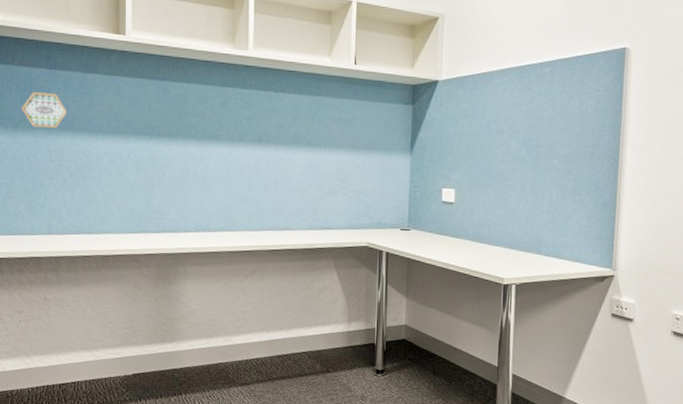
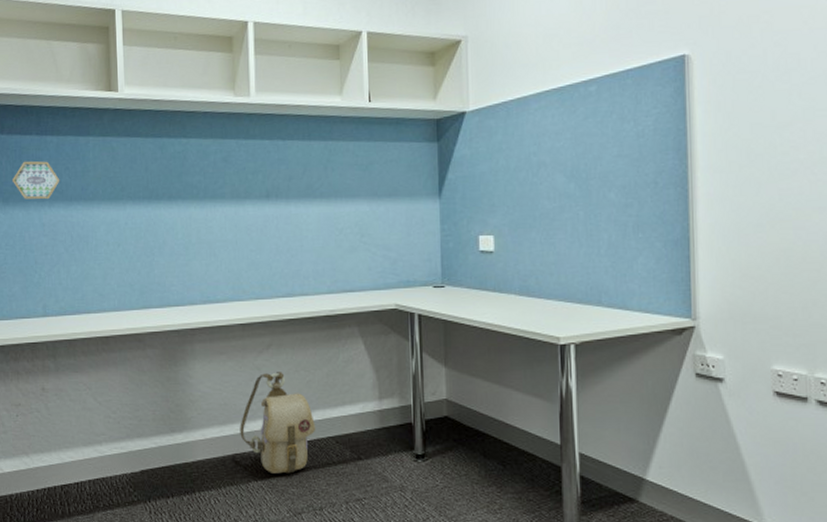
backpack: none [224,295,292,382] -> present [240,372,316,474]

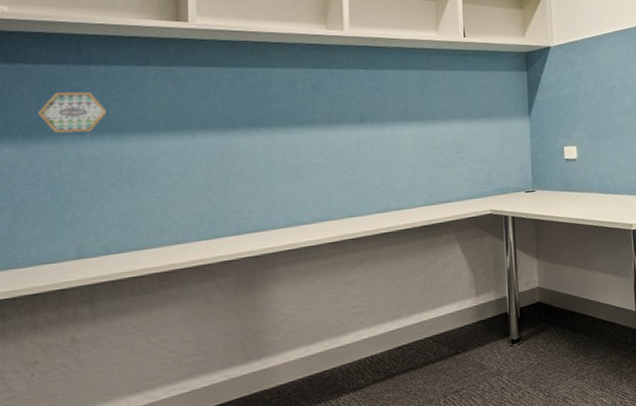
backpack: present [240,372,316,474] -> none [329,283,413,383]

